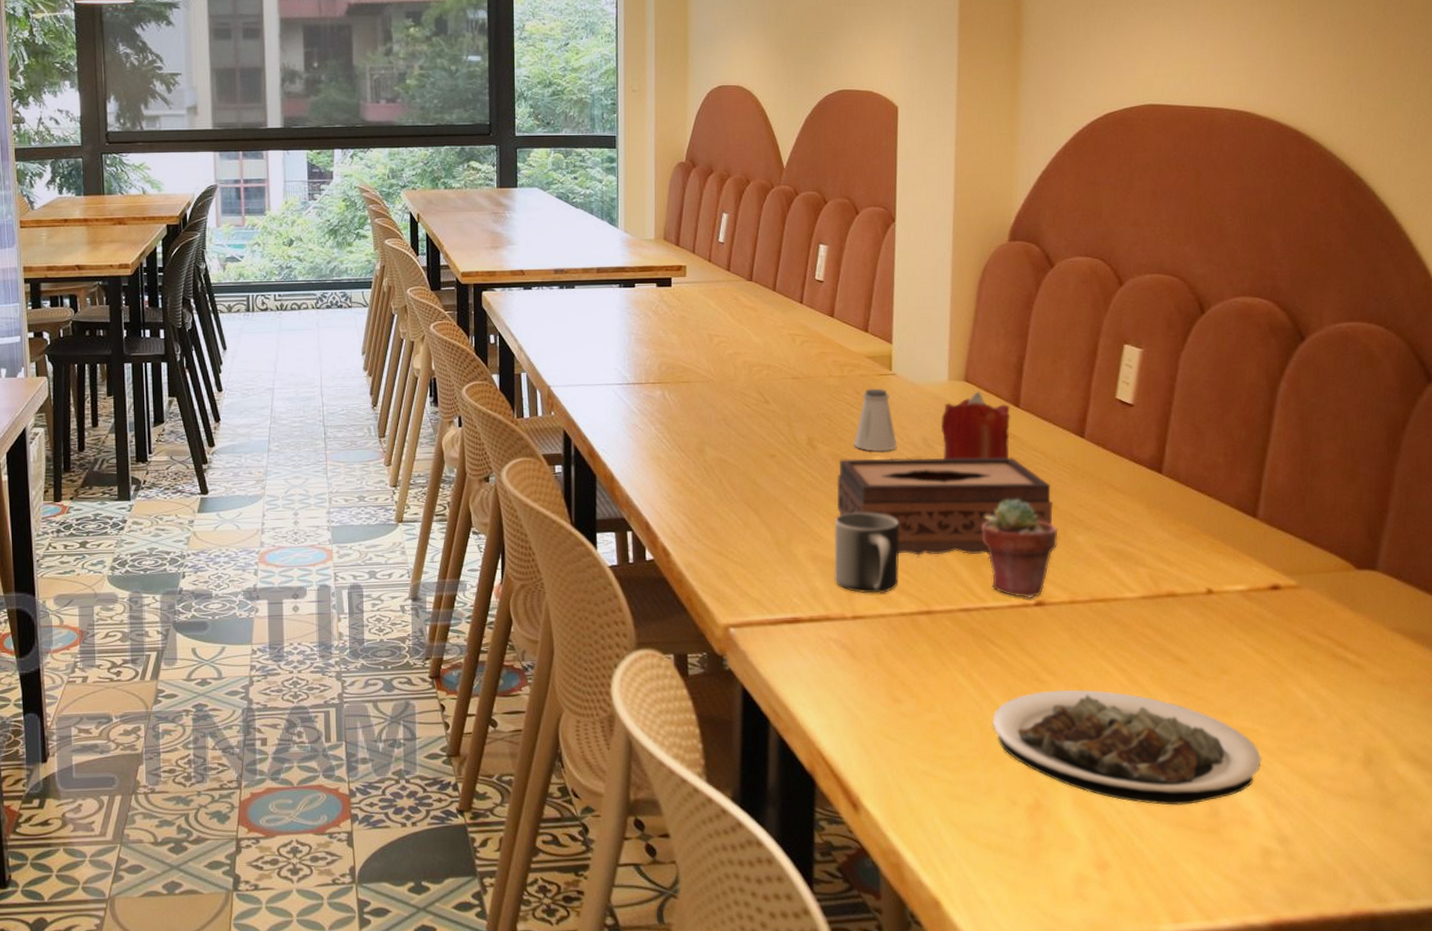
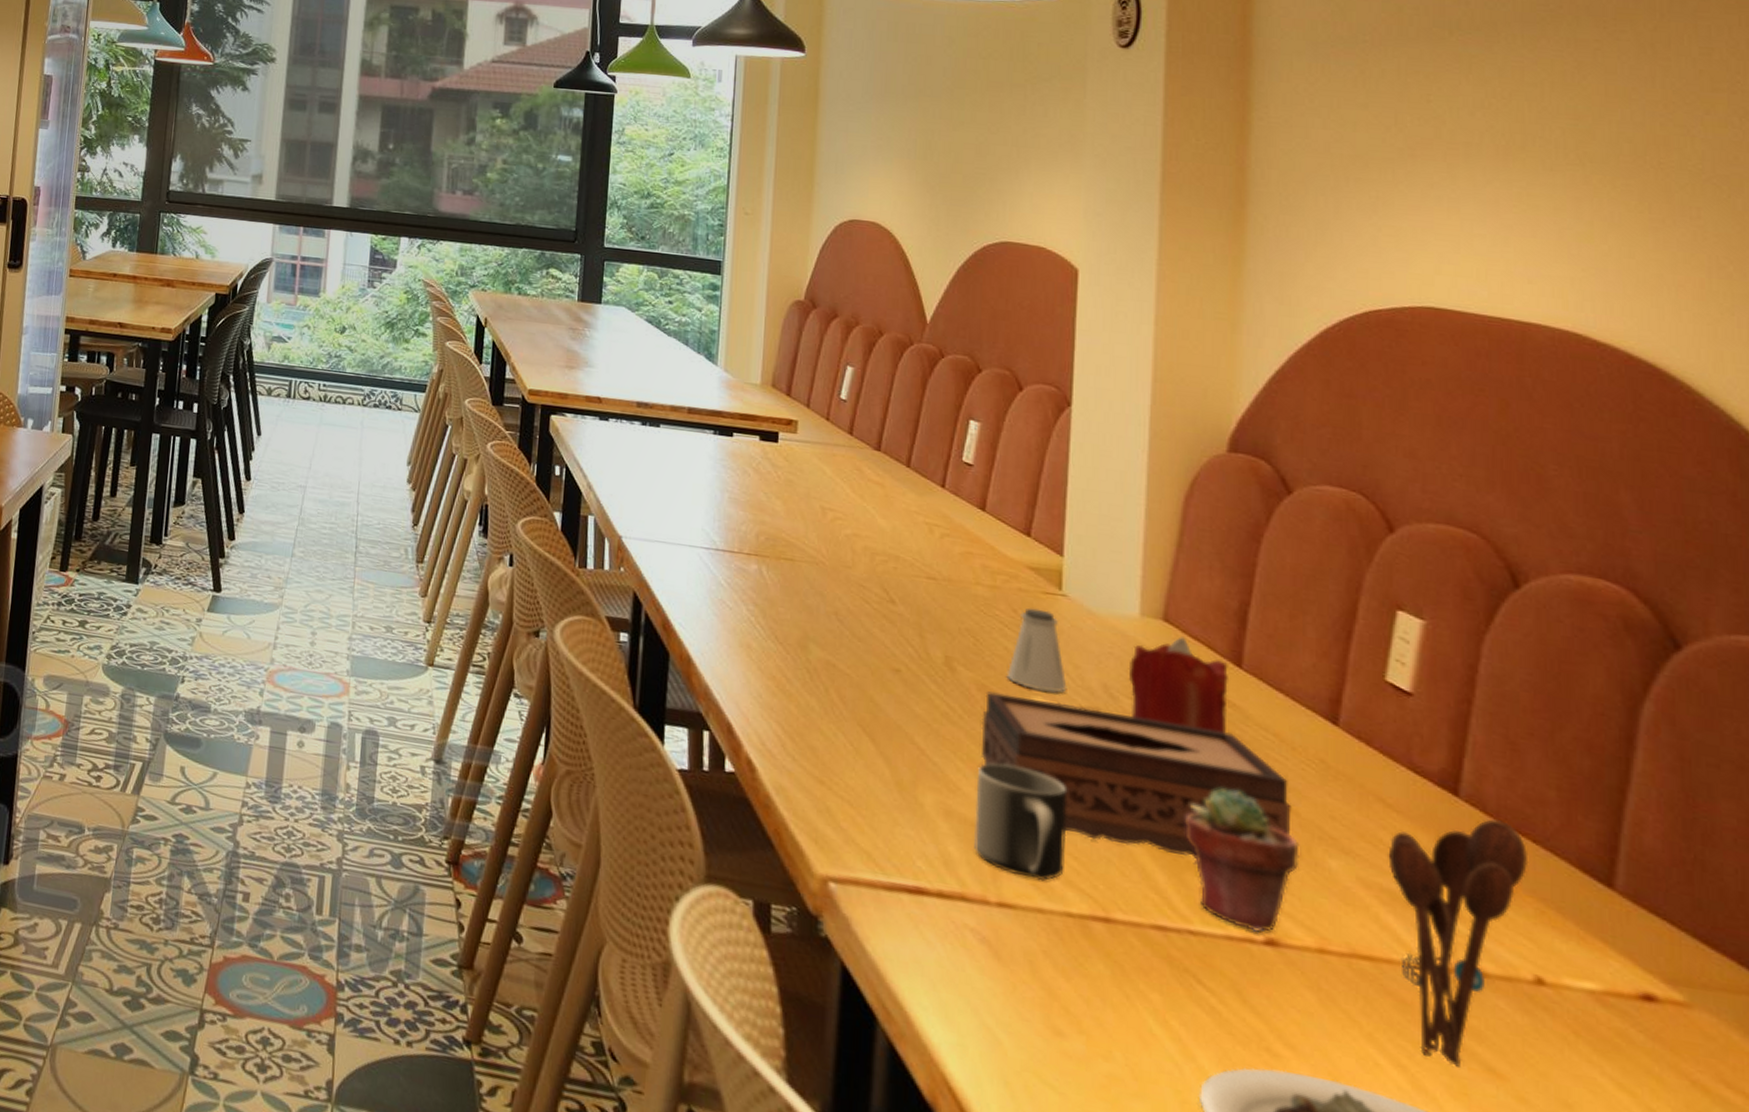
utensil holder: none [1116,485,1205,663] -> present [1388,819,1529,1069]

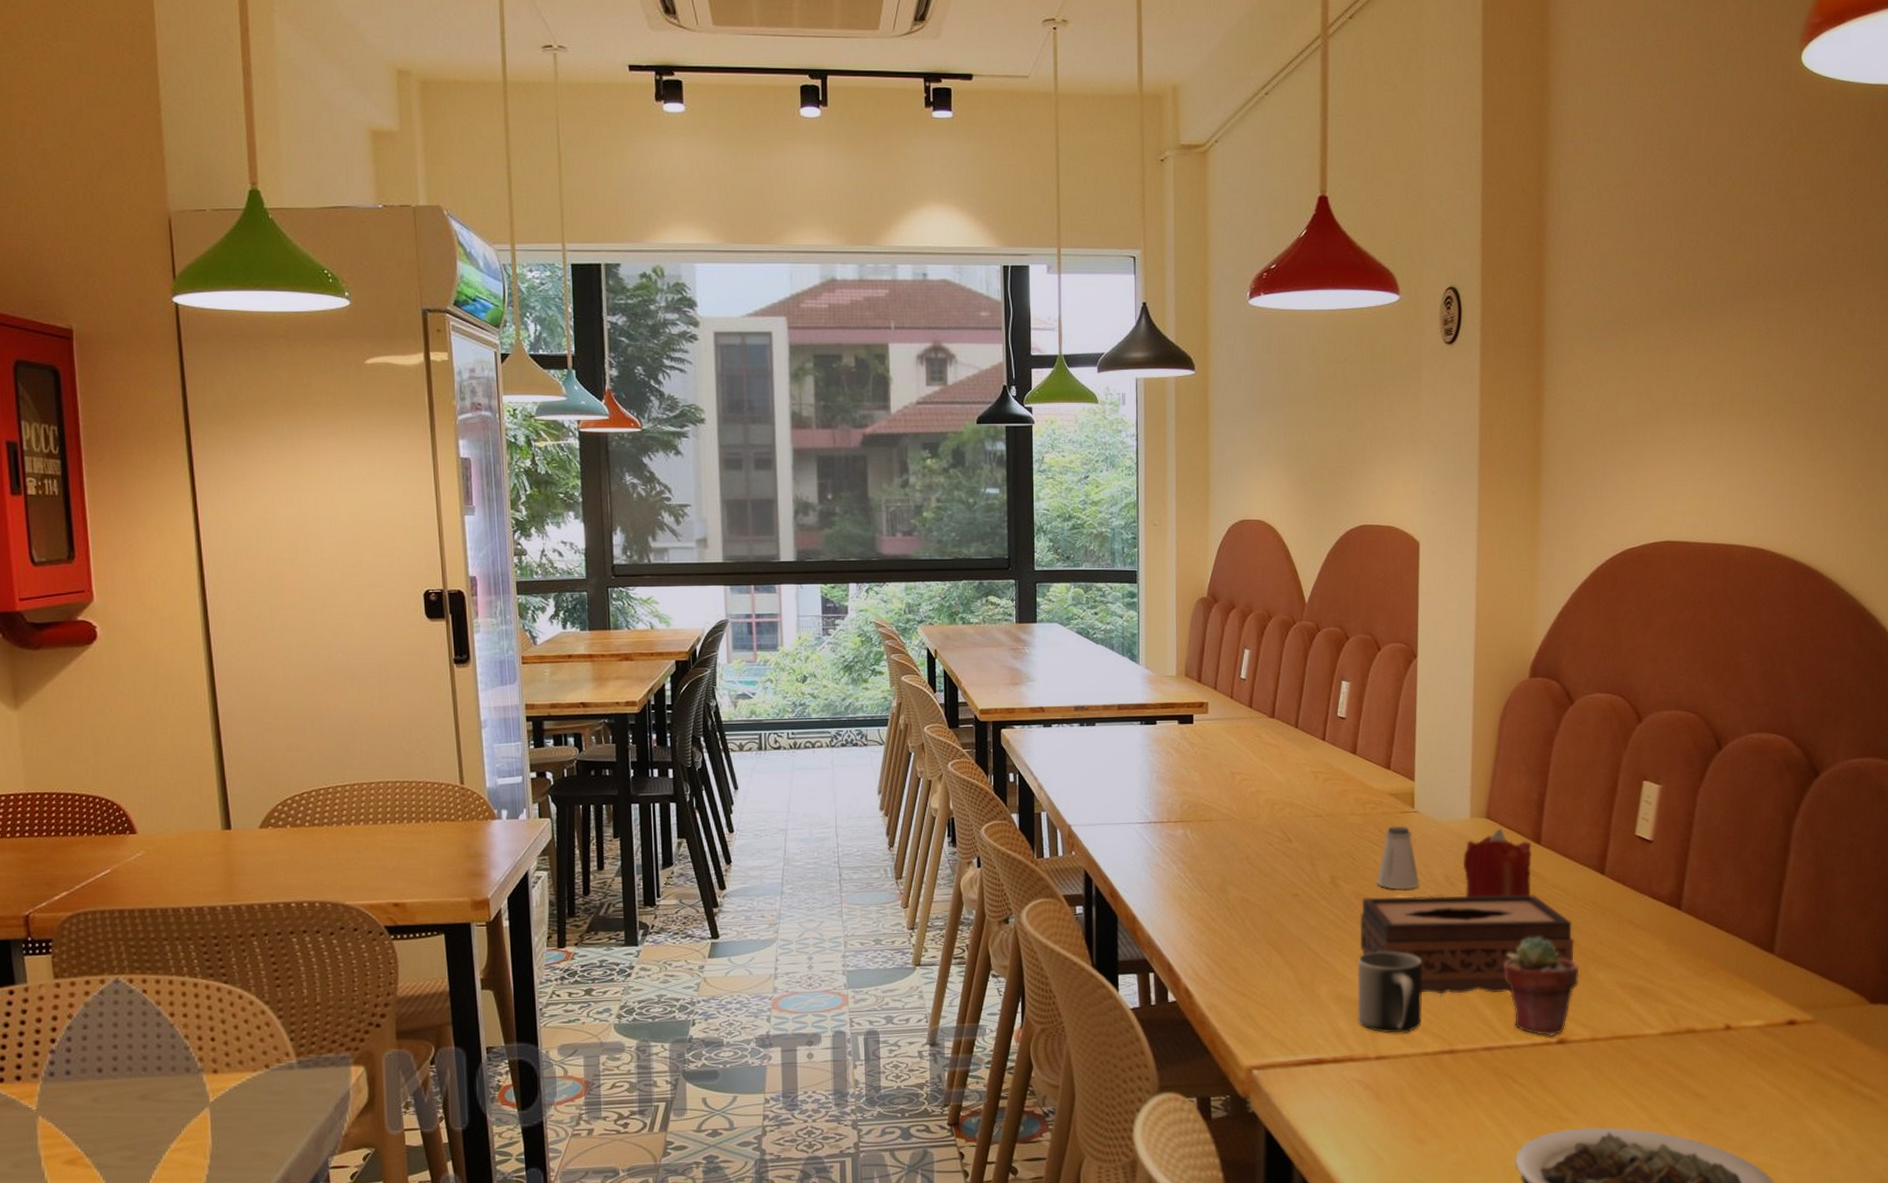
utensil holder: present [1388,819,1529,1069] -> none [1636,921,1723,1099]

